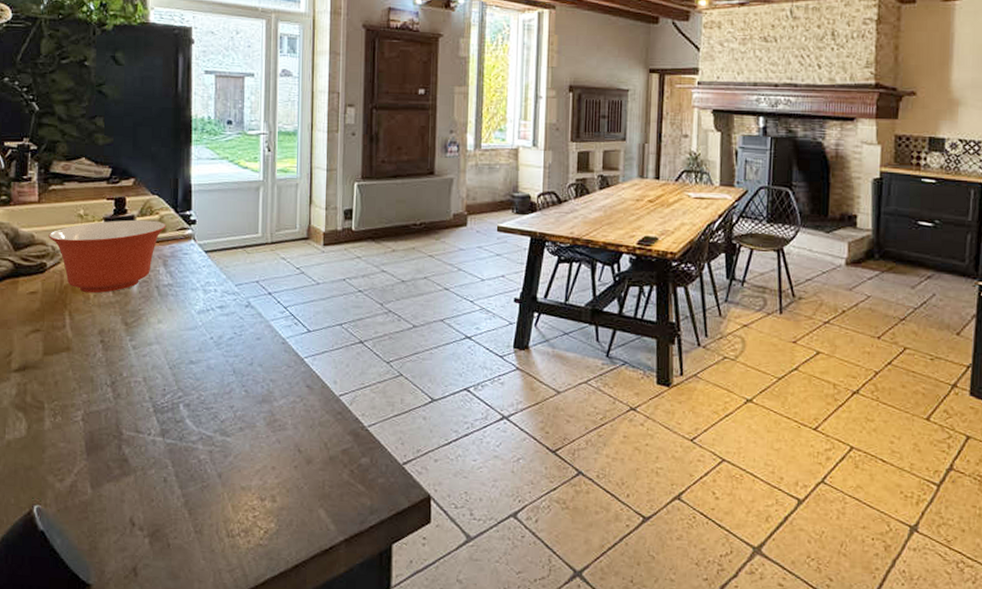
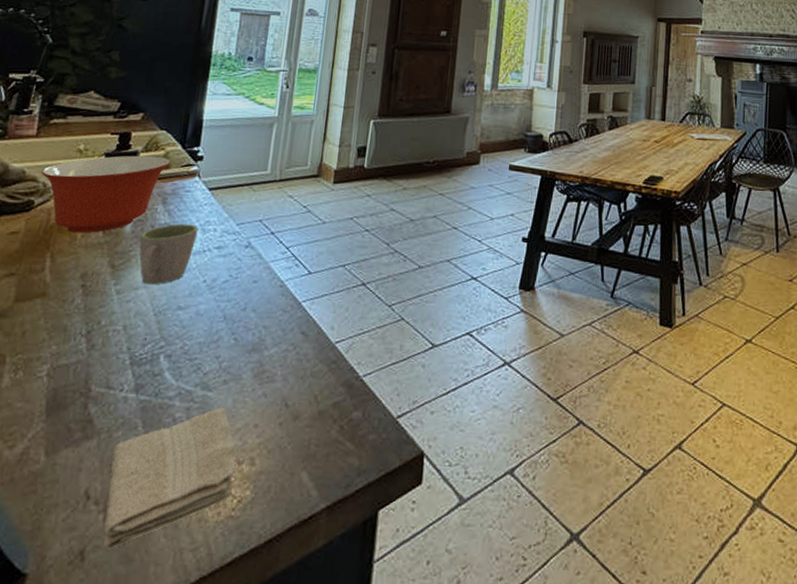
mug: none [147,284,200,341] -> present [139,223,199,285]
washcloth: none [148,451,259,568] -> present [103,407,236,550]

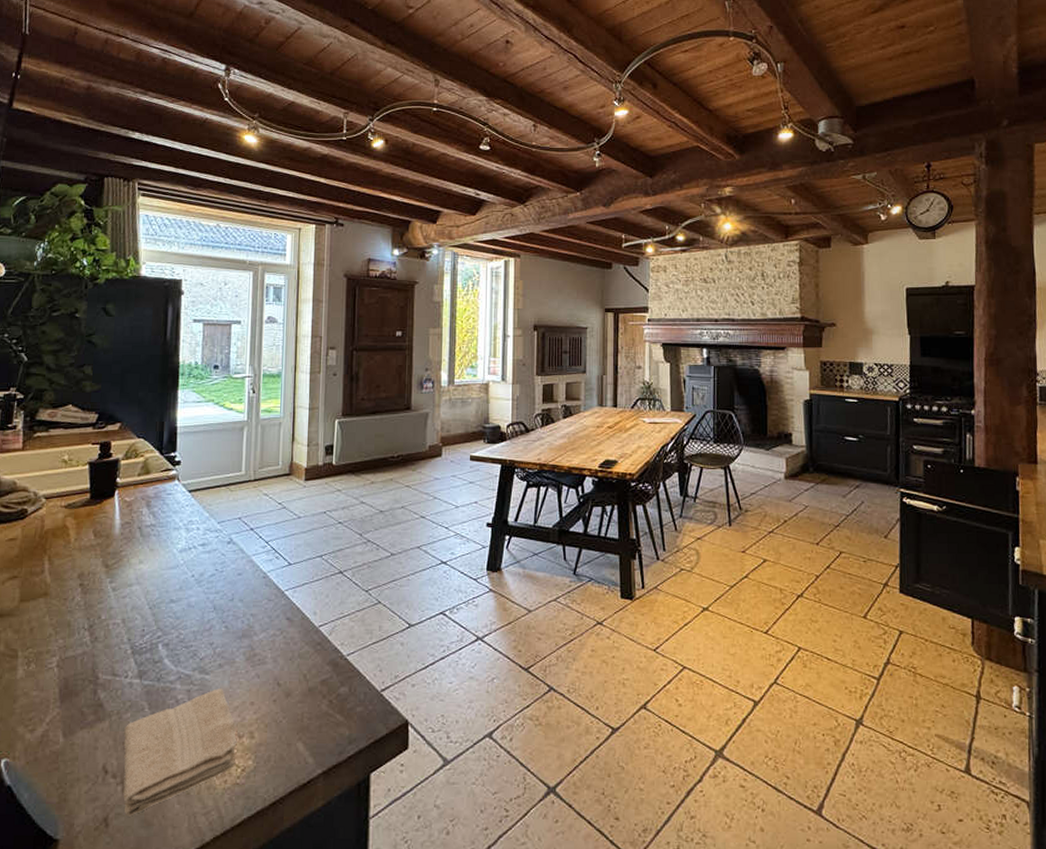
mixing bowl: present [41,155,171,234] -> none [31,463,151,537]
mug: present [139,223,199,285] -> none [129,524,183,581]

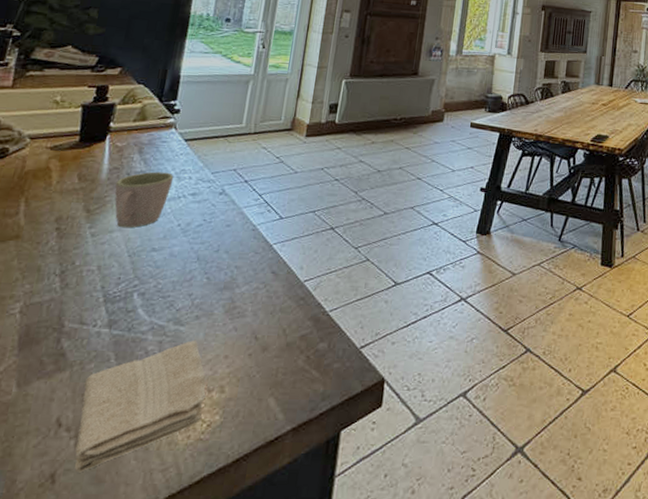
mug: none [129,524,183,581] -> present [114,171,174,228]

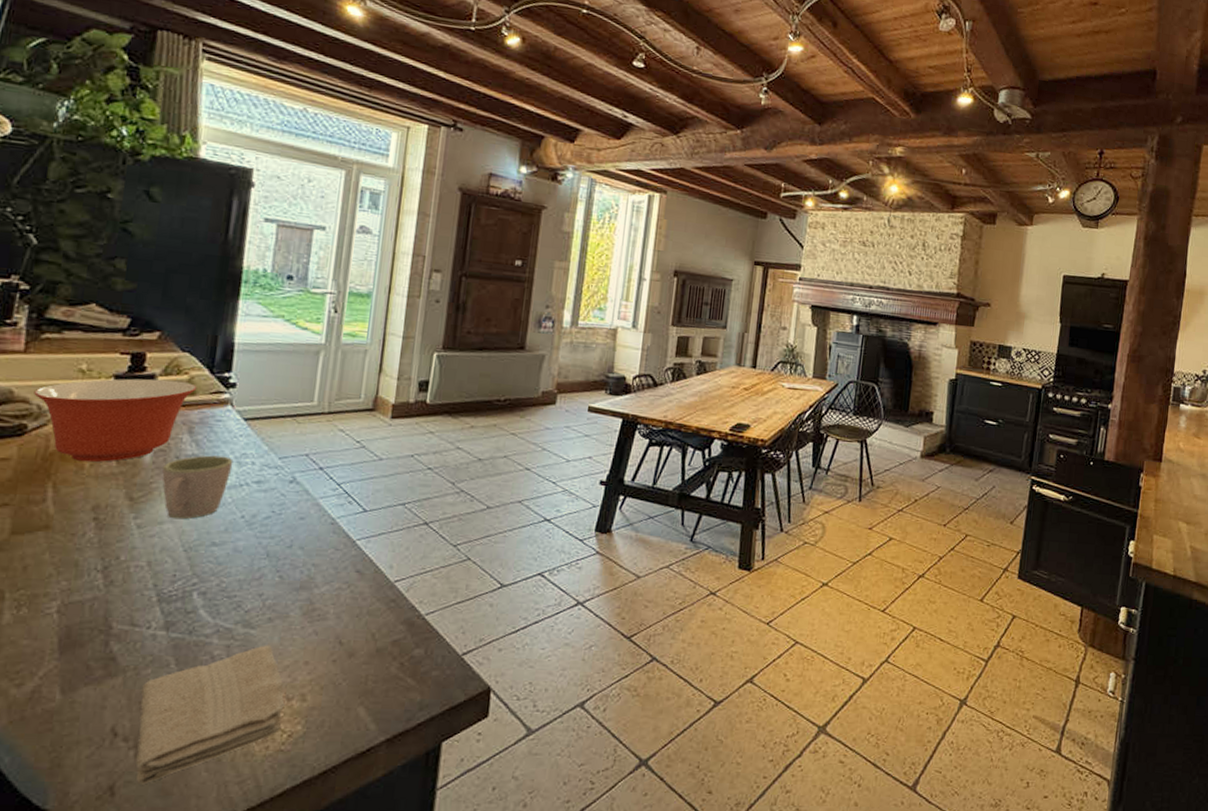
mixing bowl: none [16,107,148,180] -> present [34,378,197,463]

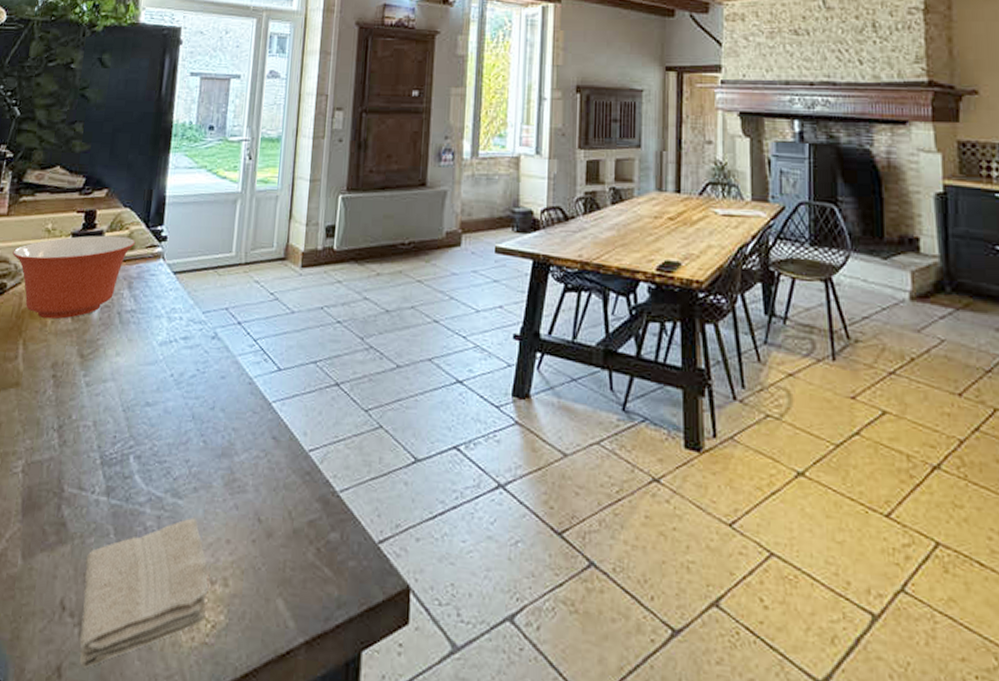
mug: present [162,455,233,520] -> none [106,310,164,378]

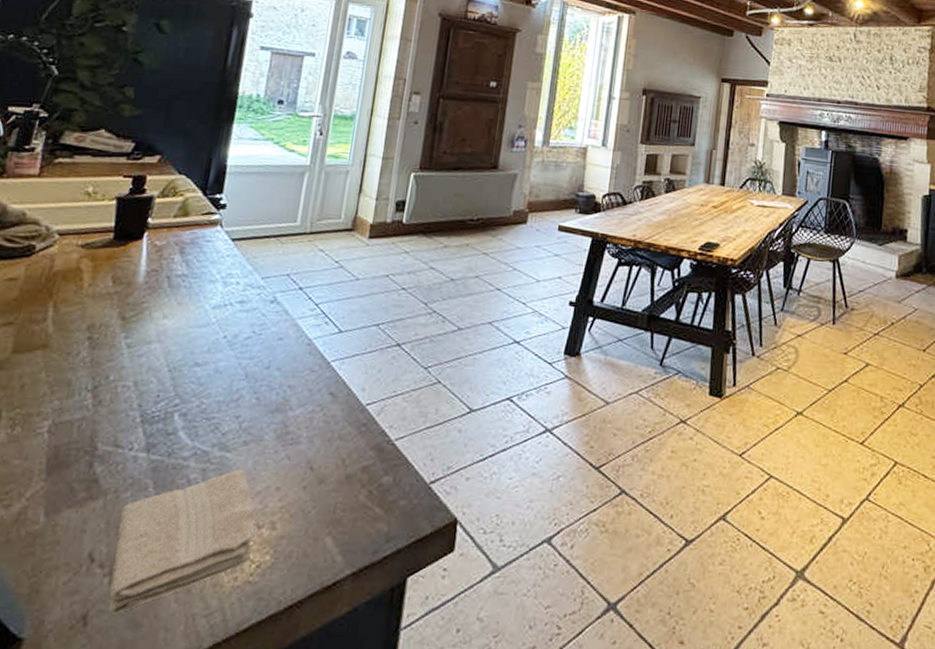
mixing bowl: present [12,235,136,320] -> none [44,200,191,283]

